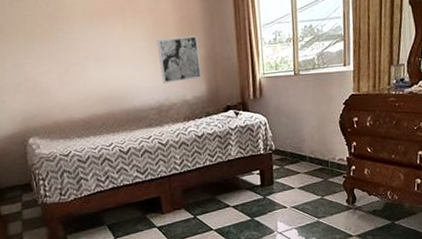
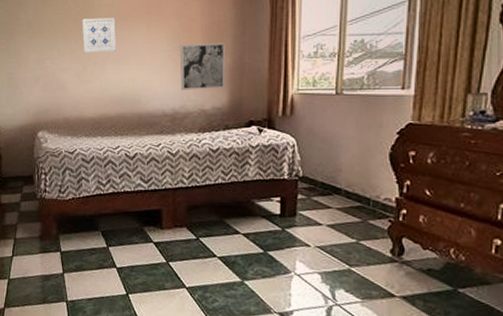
wall art: none [56,16,96,55] -> present [82,17,117,53]

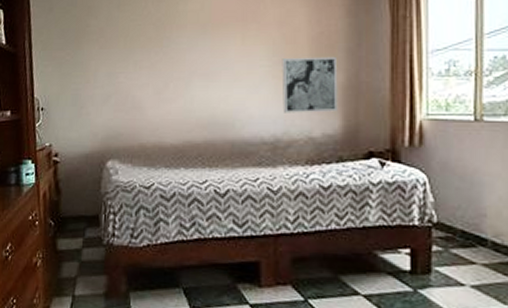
wall art: present [82,17,117,53] -> none [164,25,205,67]

